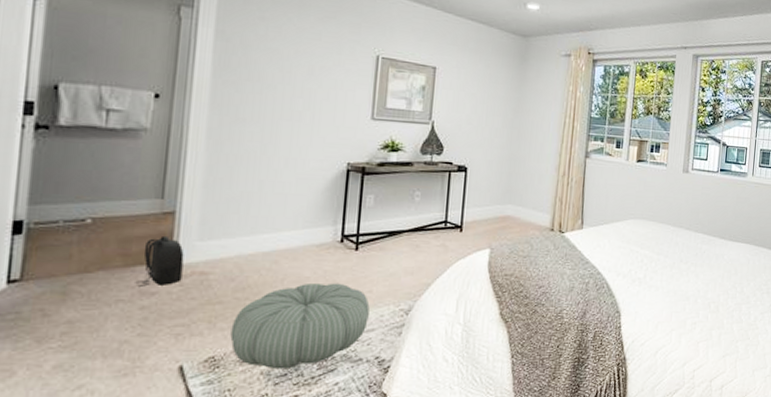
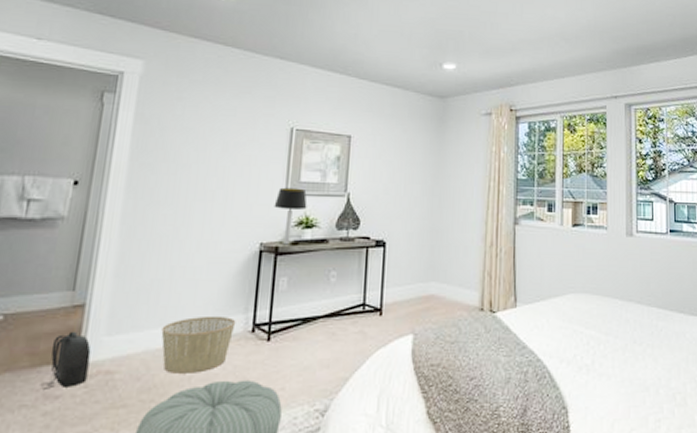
basket: none [253,226,326,276] -> present [161,315,236,374]
table lamp: none [360,112,393,166] -> present [274,187,308,245]

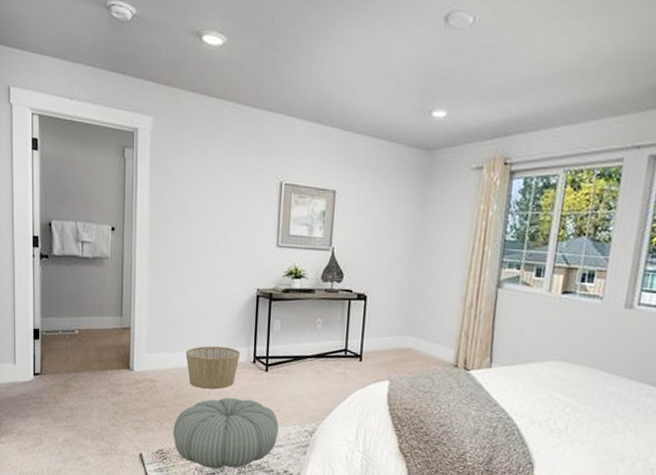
backpack: present [40,331,91,389] -> none [108,346,138,388]
table lamp: present [274,187,308,245] -> none [267,239,296,292]

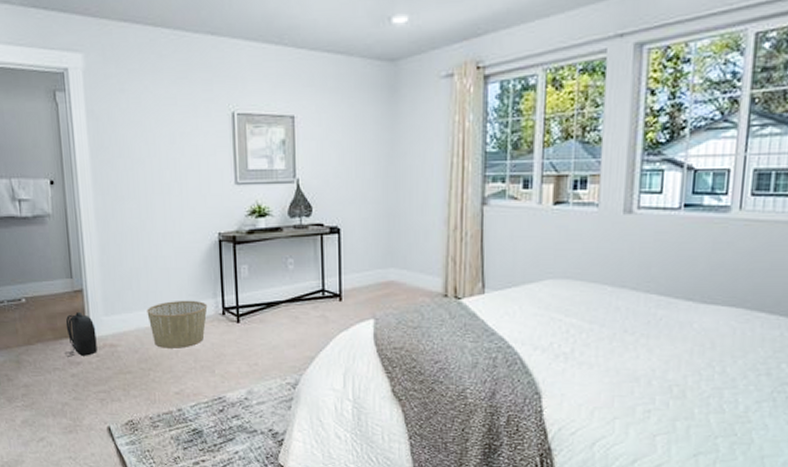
backpack: none [108,346,138,388] -> present [64,311,98,357]
pouf: present [173,397,279,469] -> none [141,355,258,436]

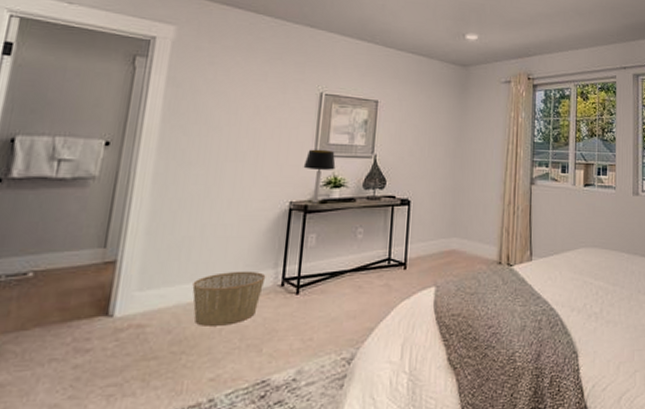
backpack: present [64,311,98,357] -> none [70,286,123,343]
table lamp: none [226,176,258,234] -> present [303,149,336,203]

